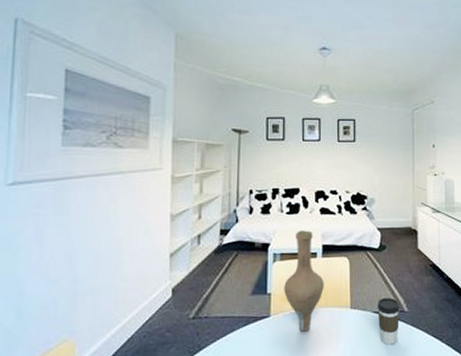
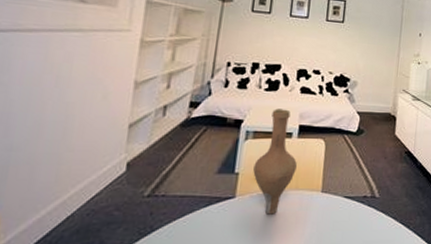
coffee cup: present [377,298,400,345] -> none [348,183,371,231]

